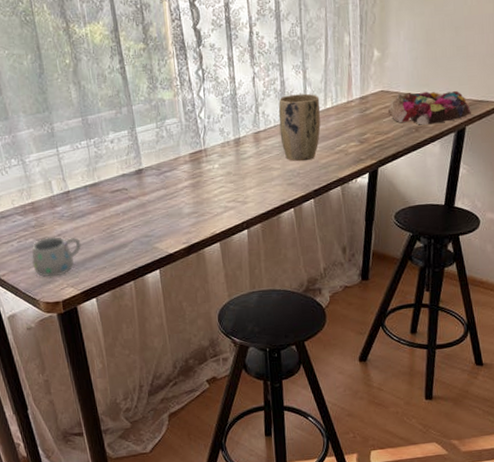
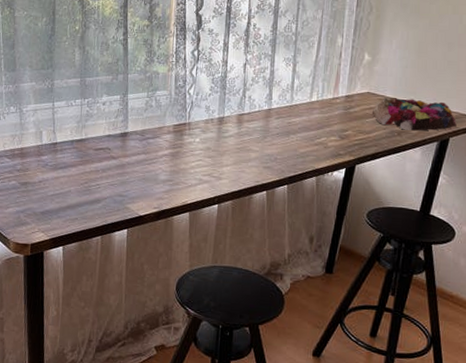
mug: present [32,237,81,277] -> none [10,182,59,220]
plant pot: present [278,93,321,162] -> none [263,84,306,148]

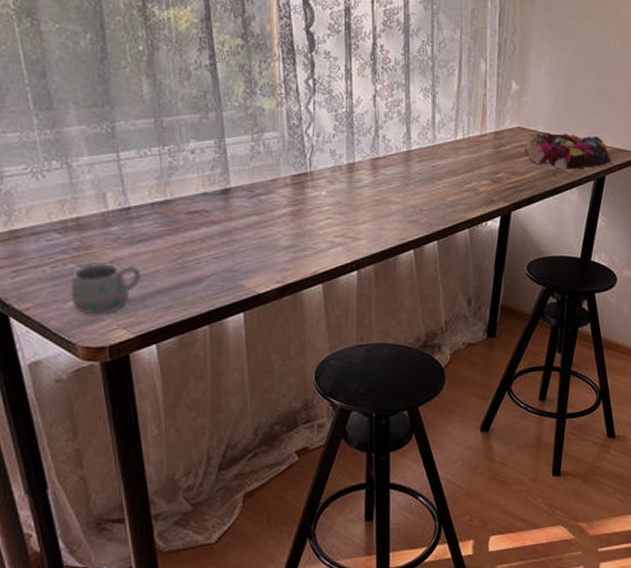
mug: none [10,182,59,220] -> present [70,264,141,315]

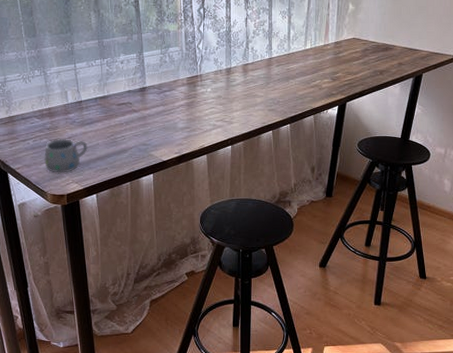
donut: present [524,133,611,169] -> none [357,42,428,69]

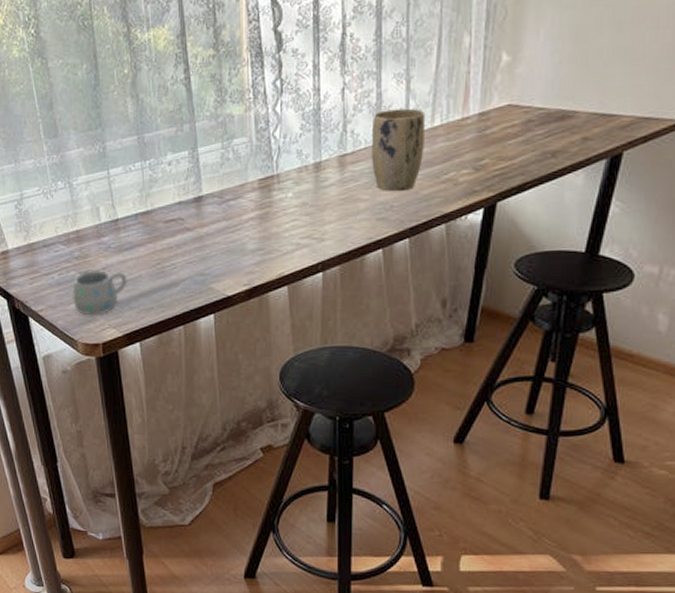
plant pot: none [265,35,301,92] -> present [371,108,426,192]

